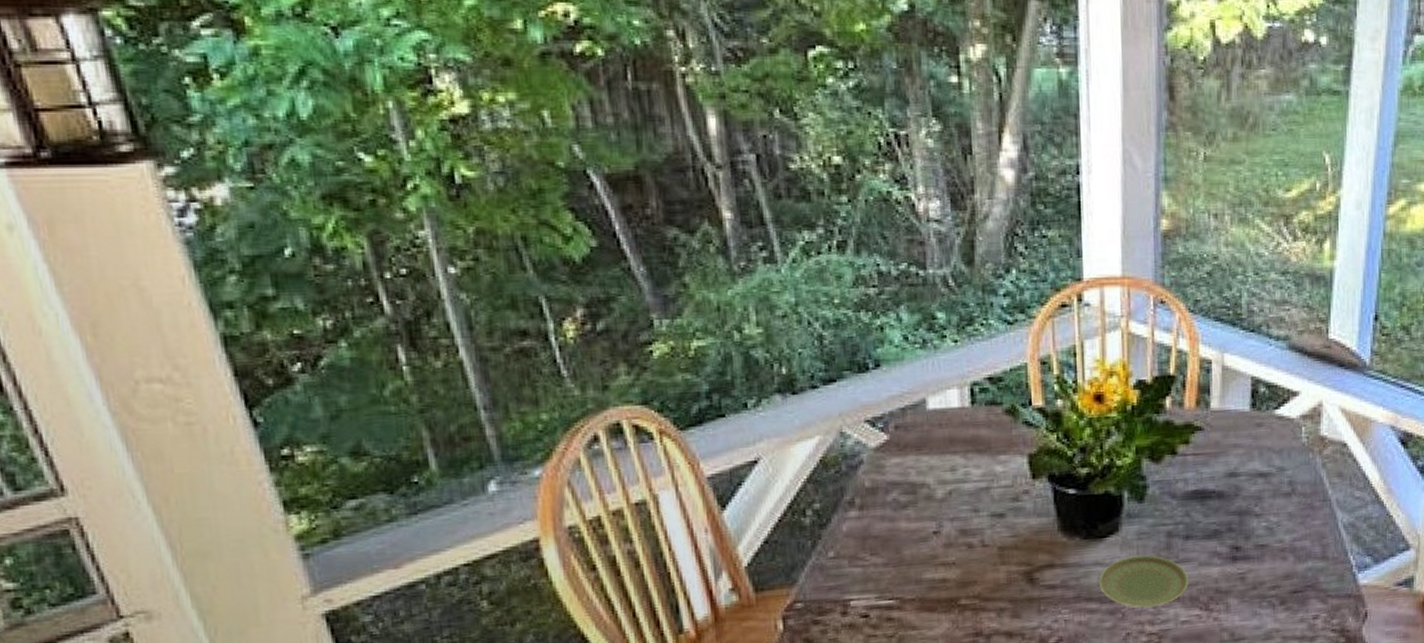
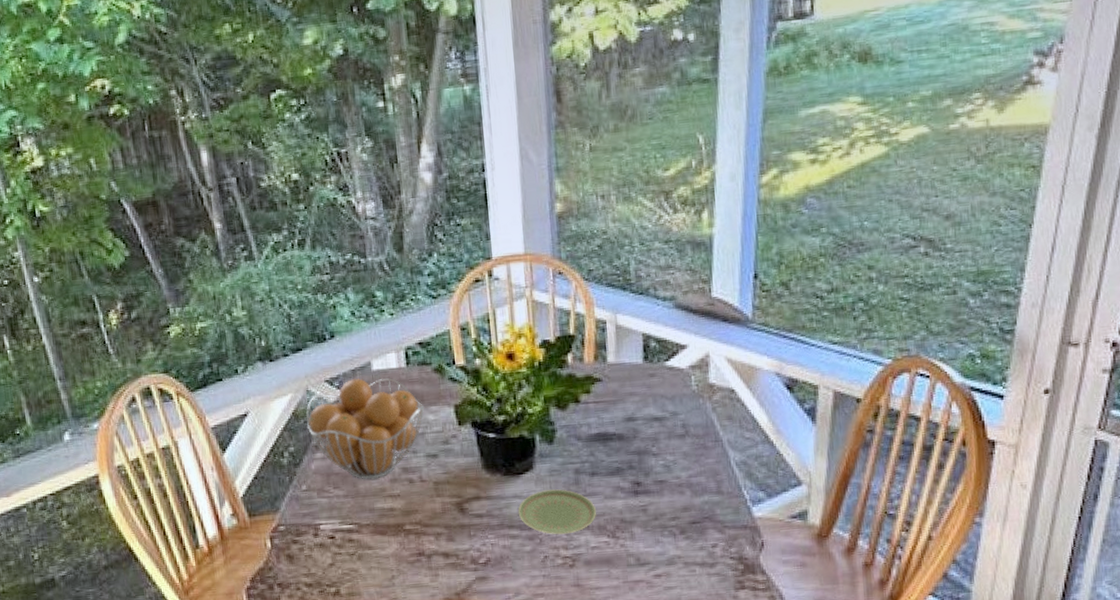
fruit basket: none [837,419,992,544] -> present [305,378,425,480]

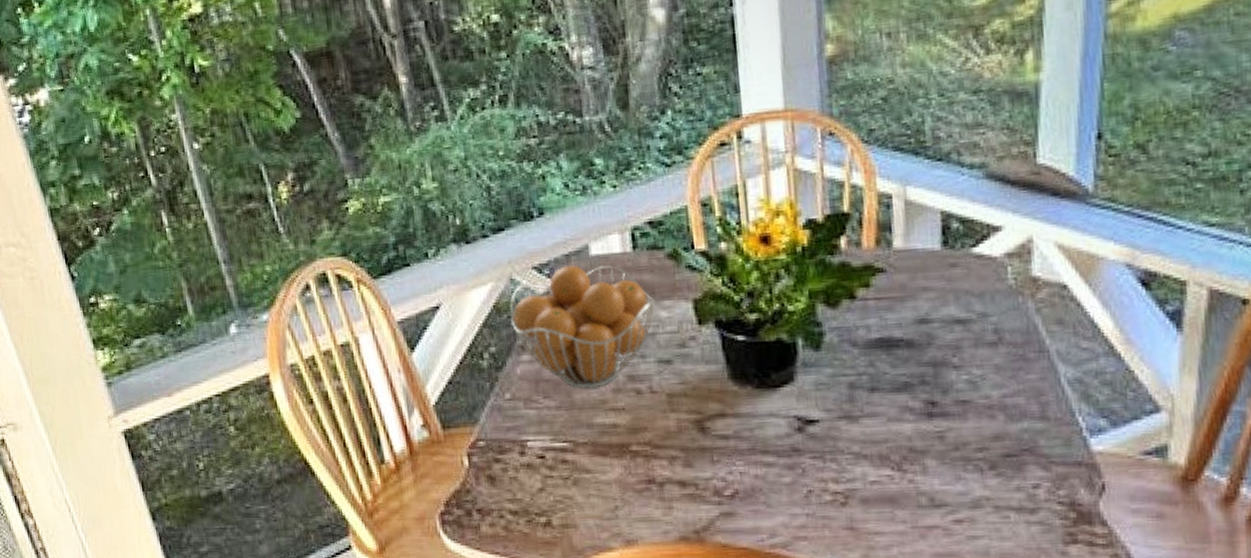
plate: present [518,489,596,535] -> none [774,407,876,465]

